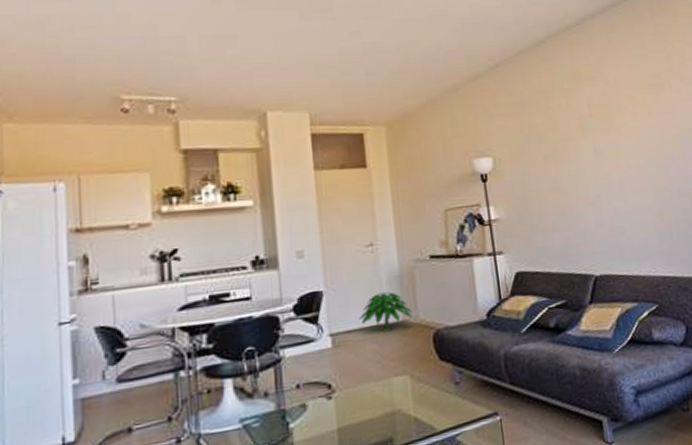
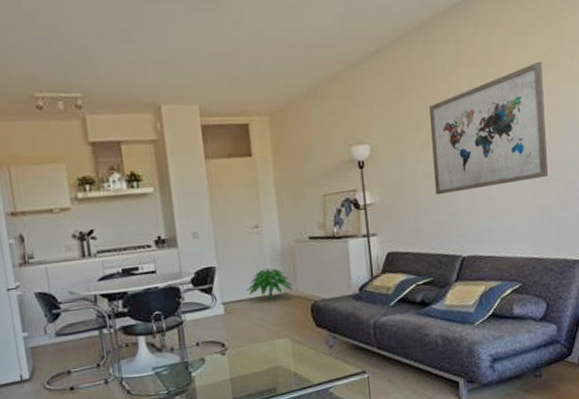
wall art: none [551,81,673,211] -> present [429,61,549,195]

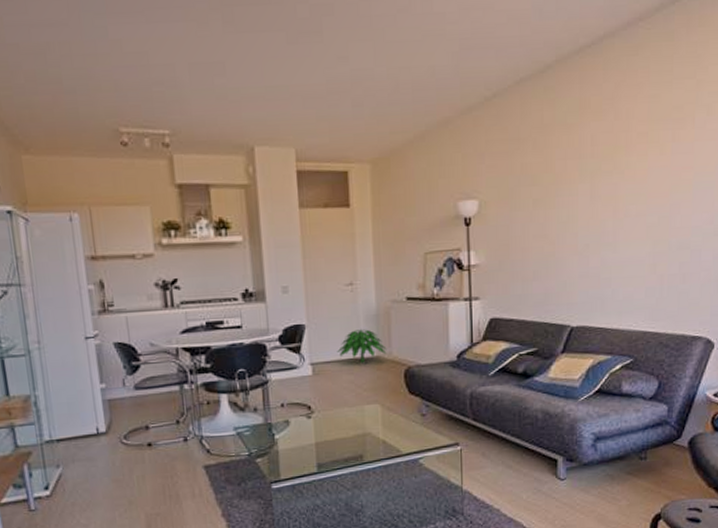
wall art: present [429,61,549,195] -> none [547,115,675,259]

